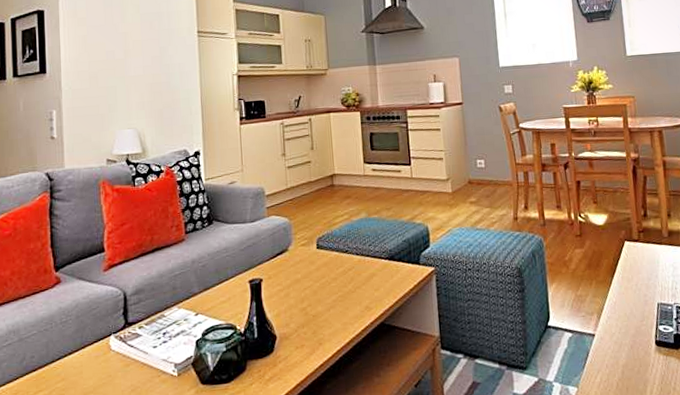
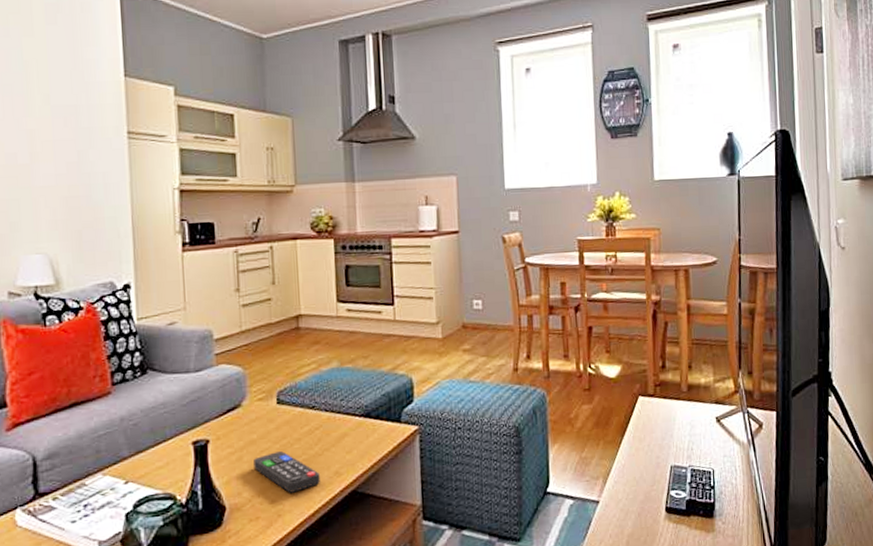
remote control: none [298,289,354,325] -> present [253,451,320,493]

